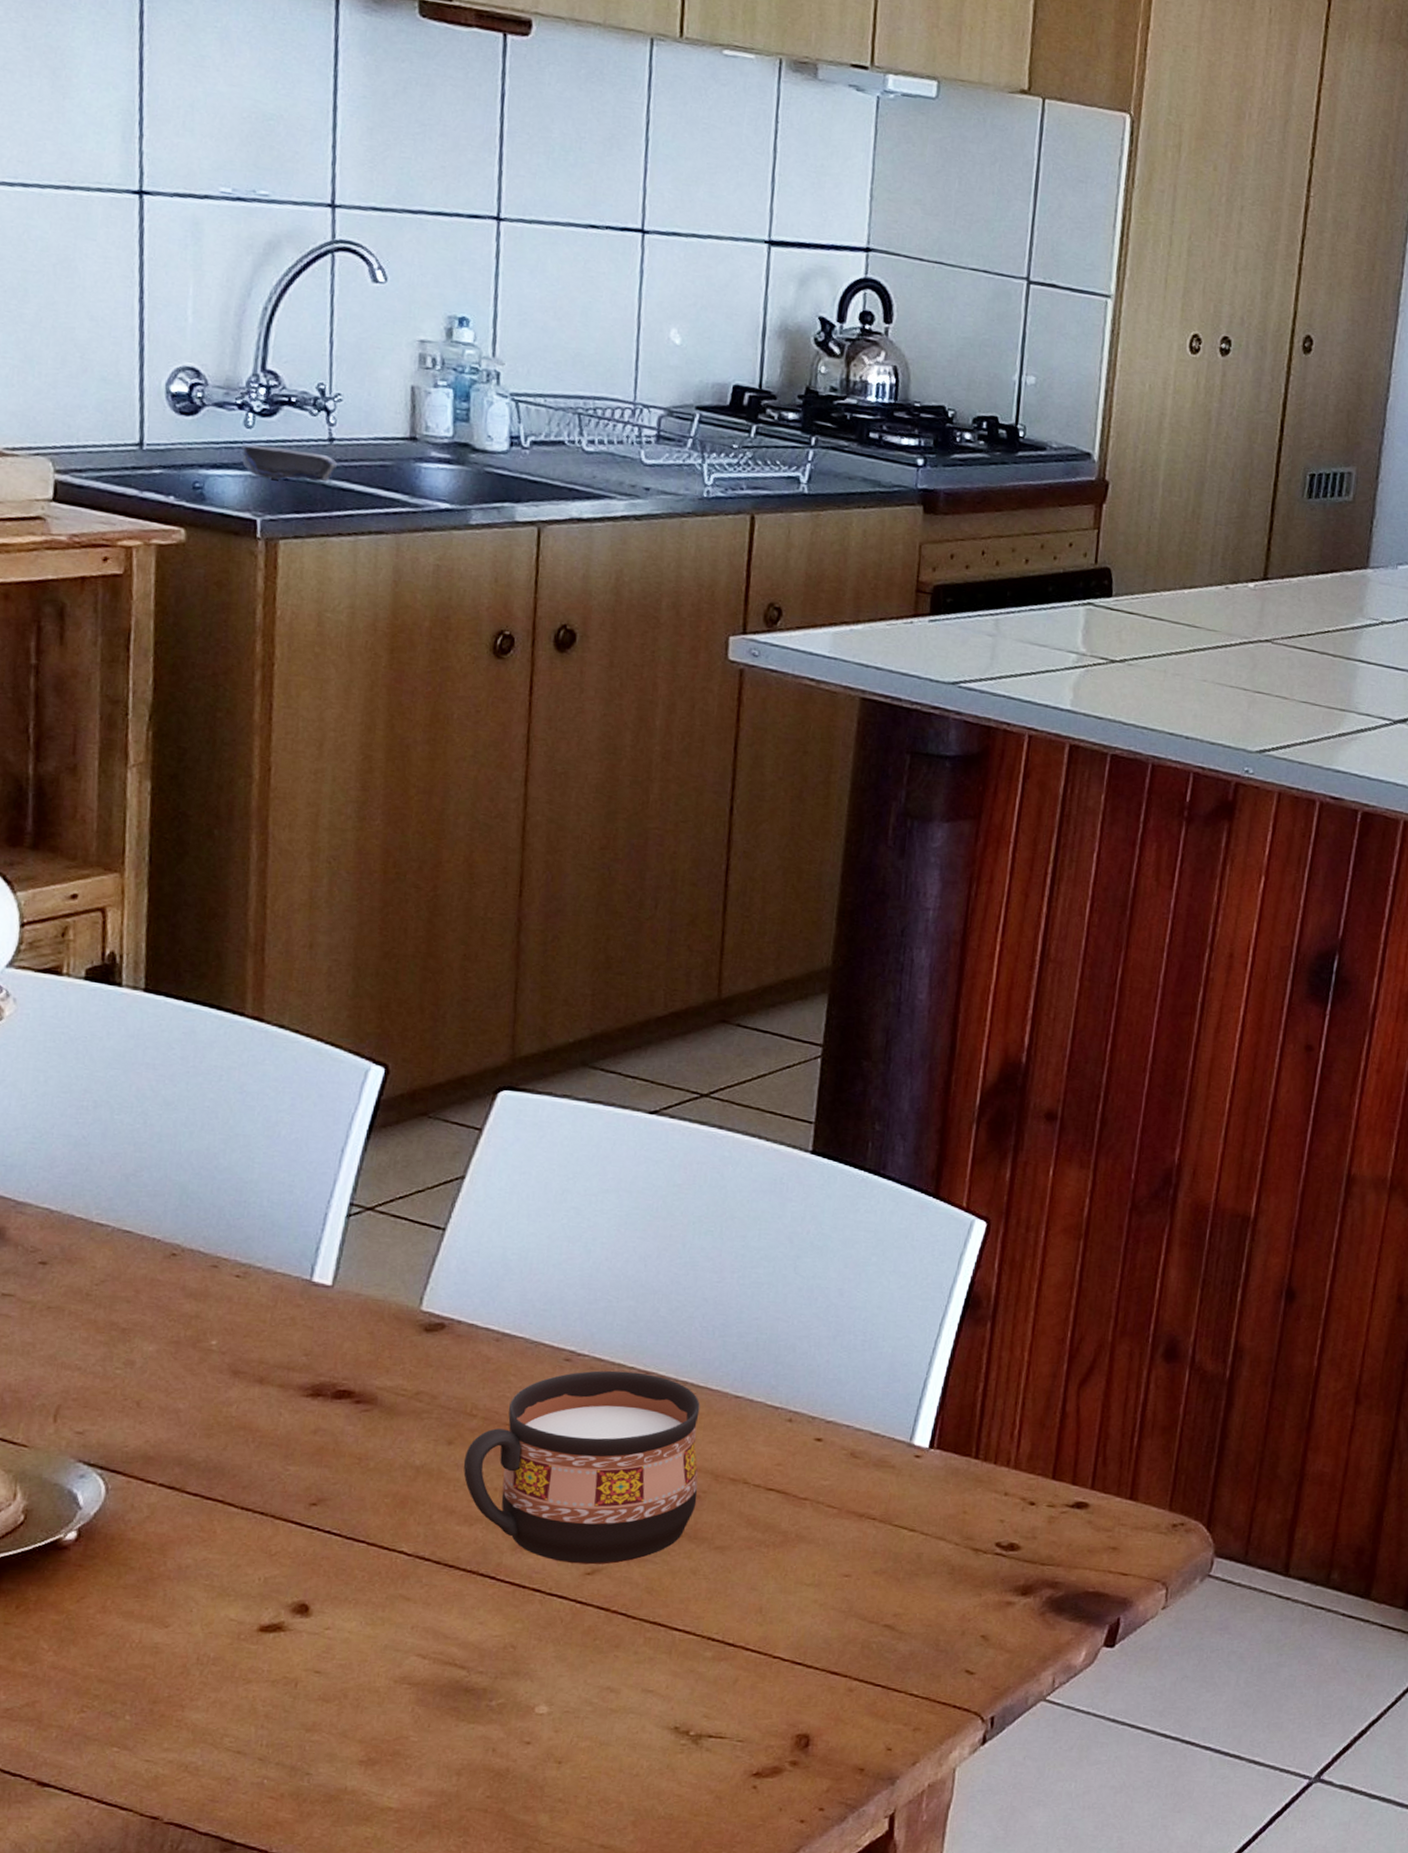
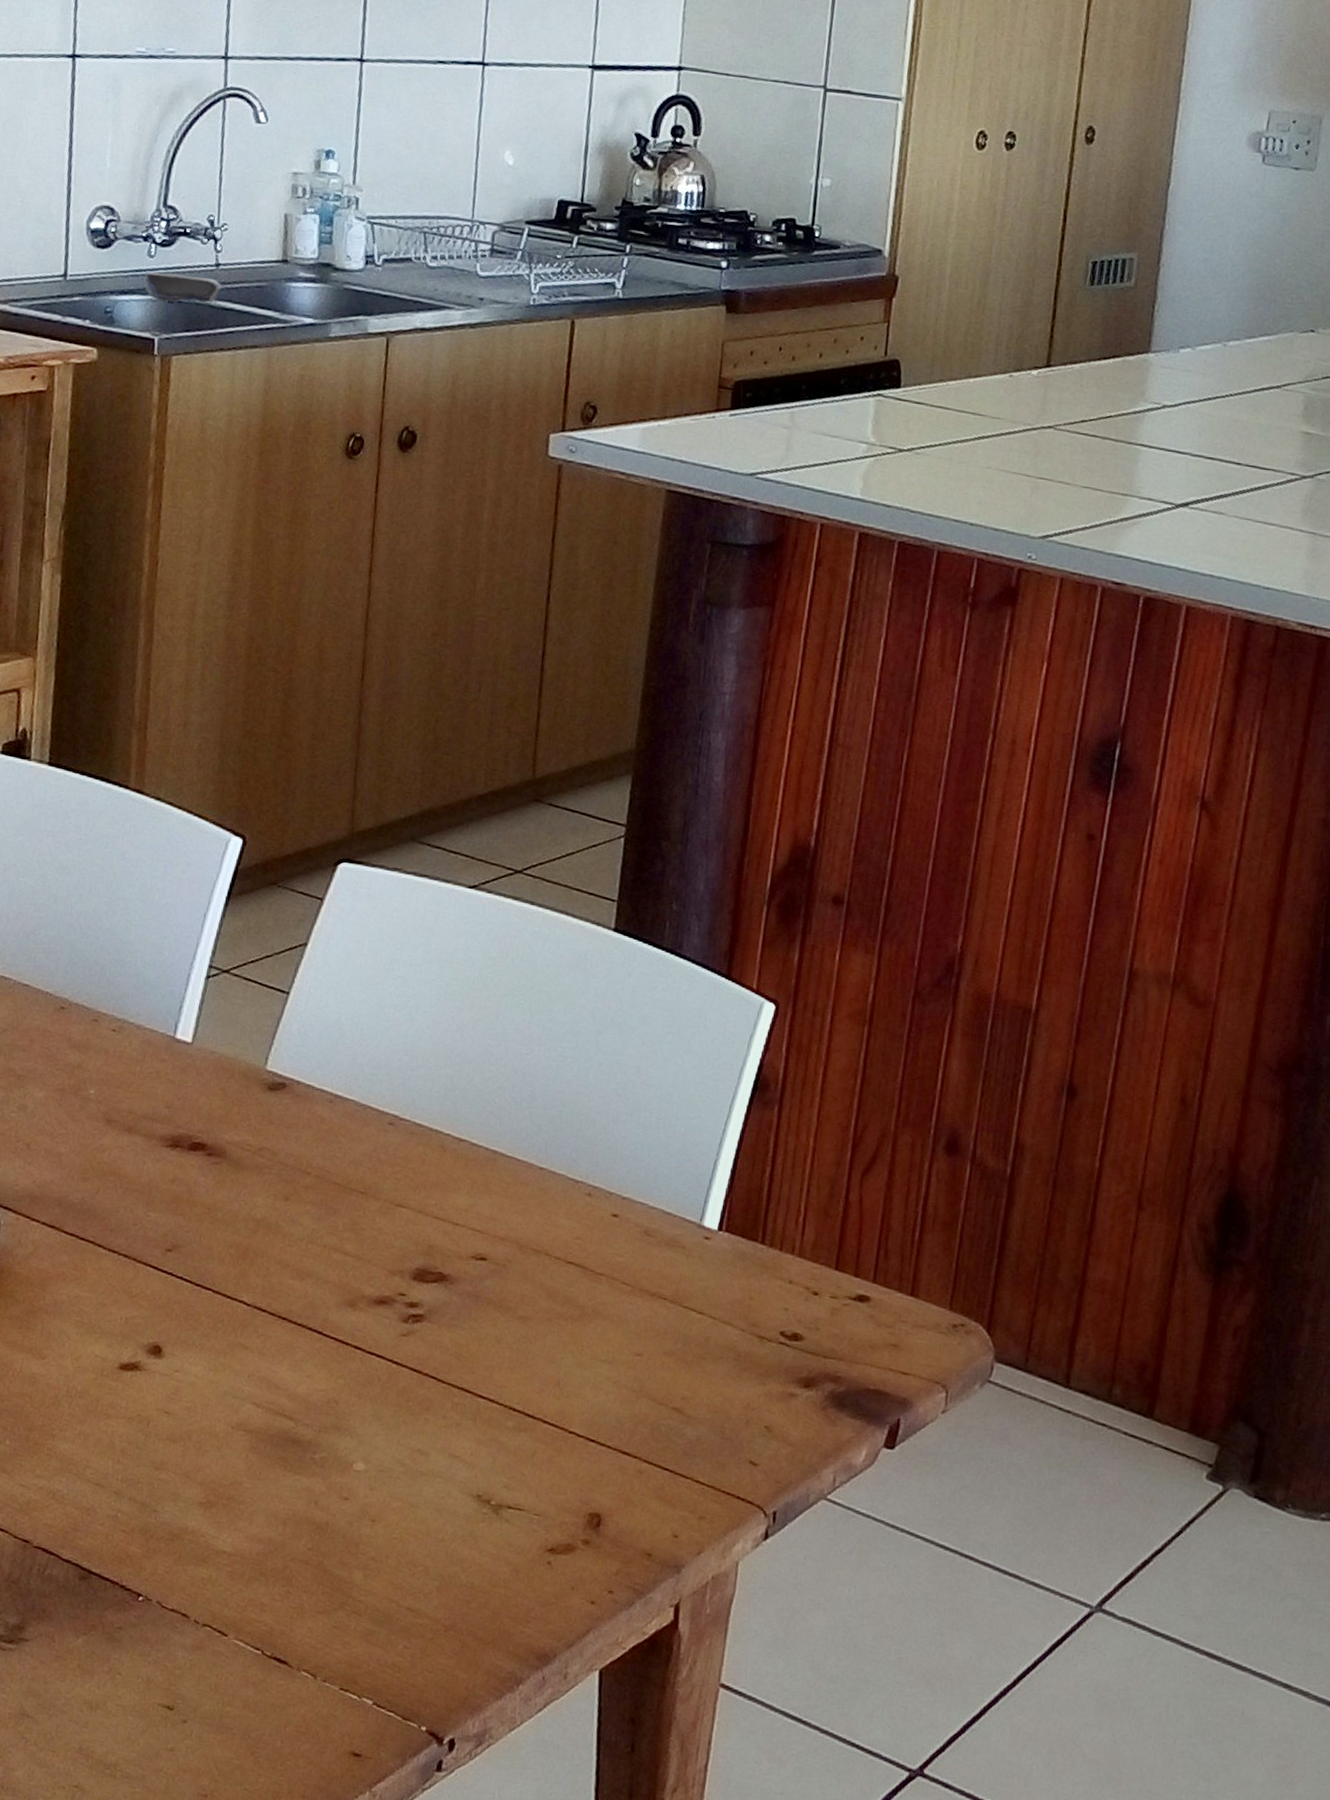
cup: present [463,1370,700,1565] -> none [297,1135,508,1327]

